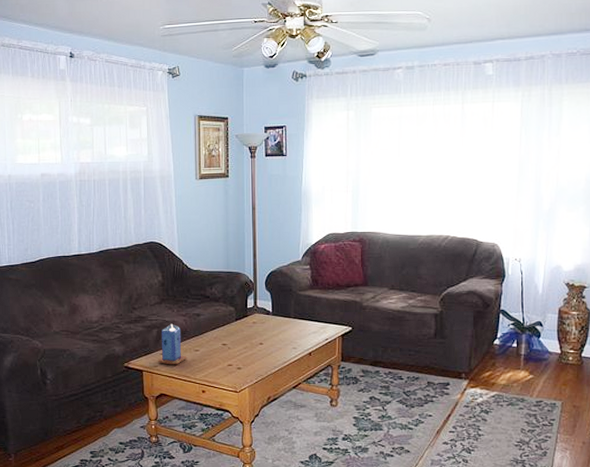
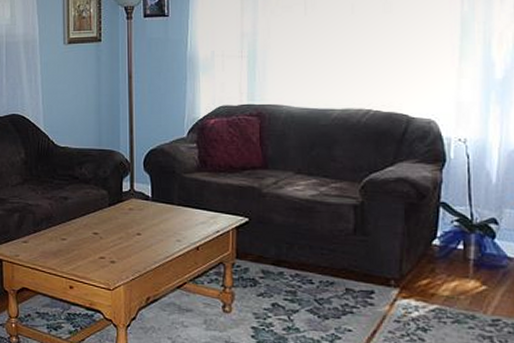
candle: present [158,323,187,365] -> none [19,207,53,255]

